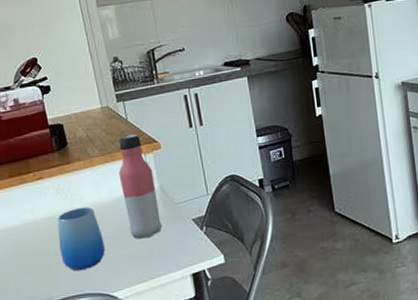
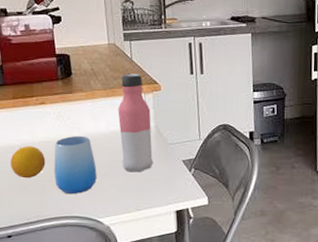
fruit: none [13,224,50,260] -> present [10,146,46,179]

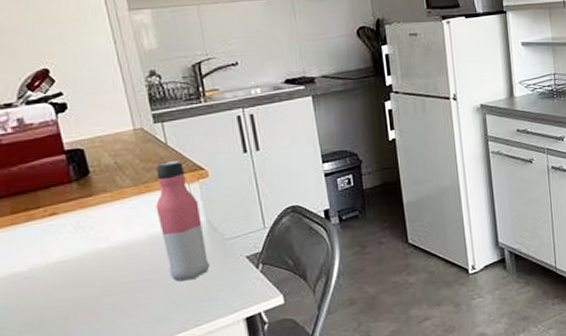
fruit: present [10,146,46,179] -> none [16,269,67,313]
cup: present [54,135,97,195] -> none [76,246,138,323]

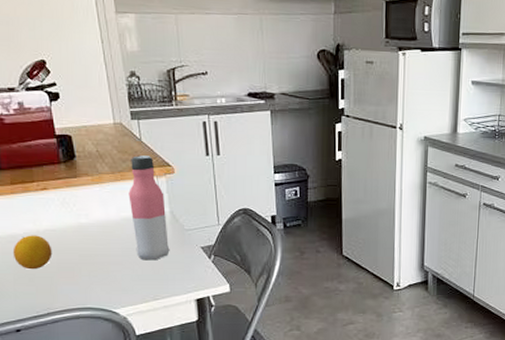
fruit: none [16,269,67,313] -> present [12,235,53,270]

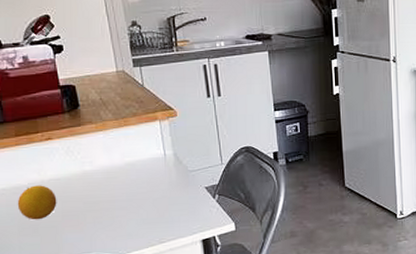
water bottle: present [128,155,170,261] -> none [132,101,174,204]

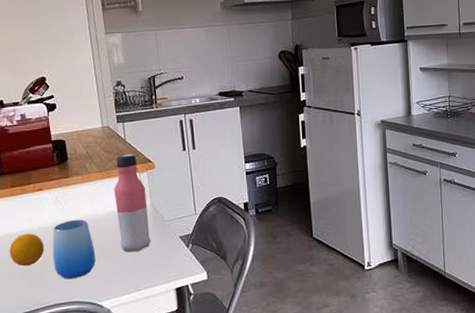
cup: none [66,170,114,233] -> present [53,219,96,280]
water bottle: none [132,101,174,204] -> present [114,154,151,252]

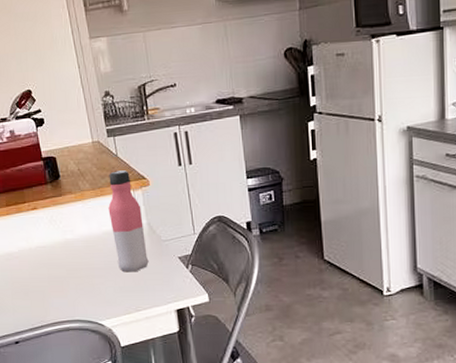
fruit: present [9,233,44,267] -> none [10,252,44,285]
cup: present [53,219,96,280] -> none [50,238,94,298]

